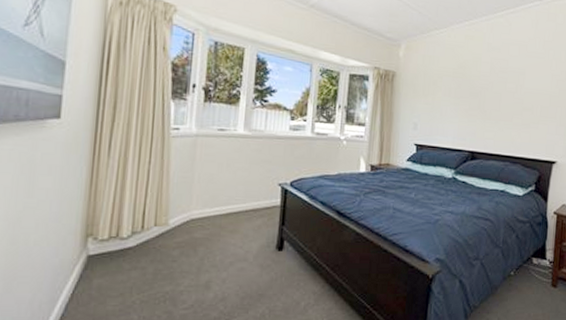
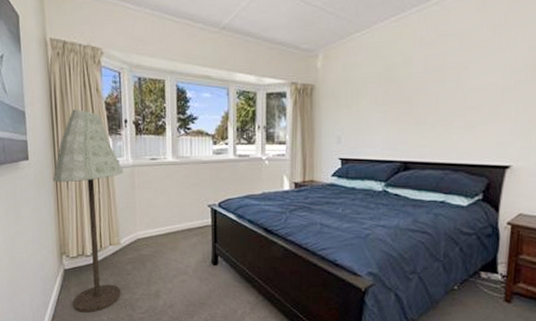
floor lamp: none [89,66,184,310] -> present [52,110,124,313]

